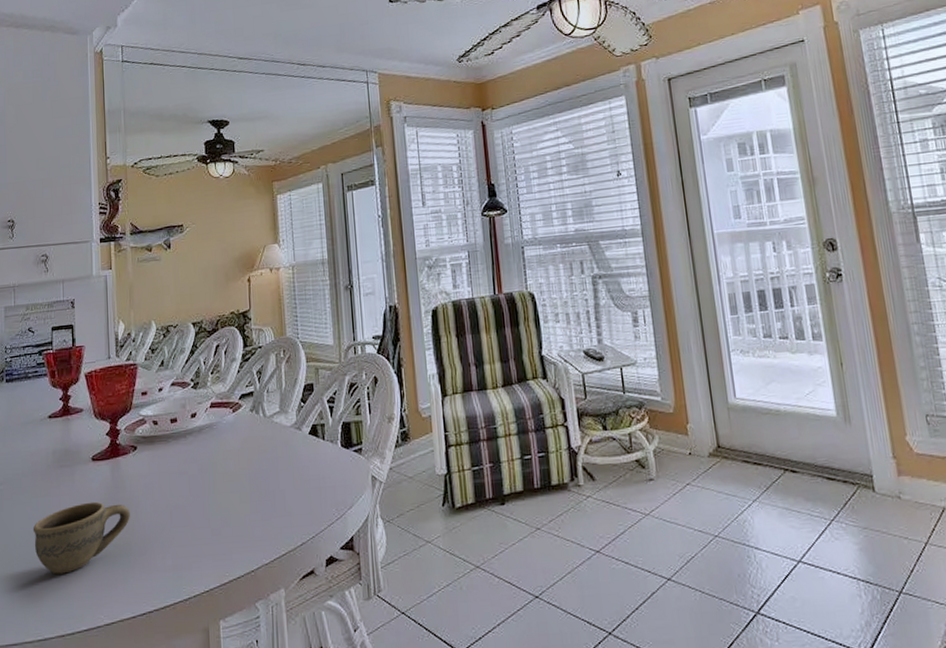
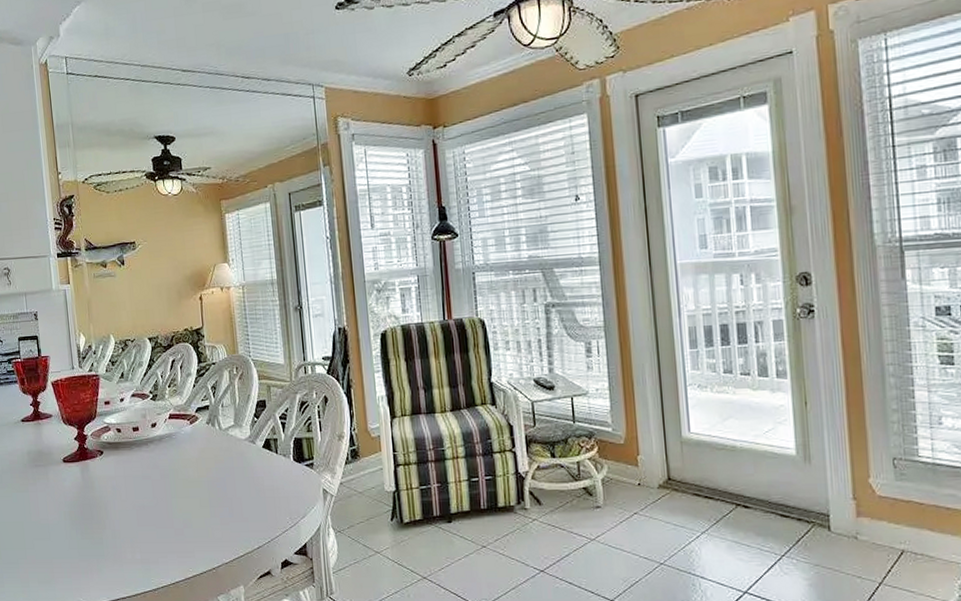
cup: present [32,501,130,575] -> none [15,499,101,561]

